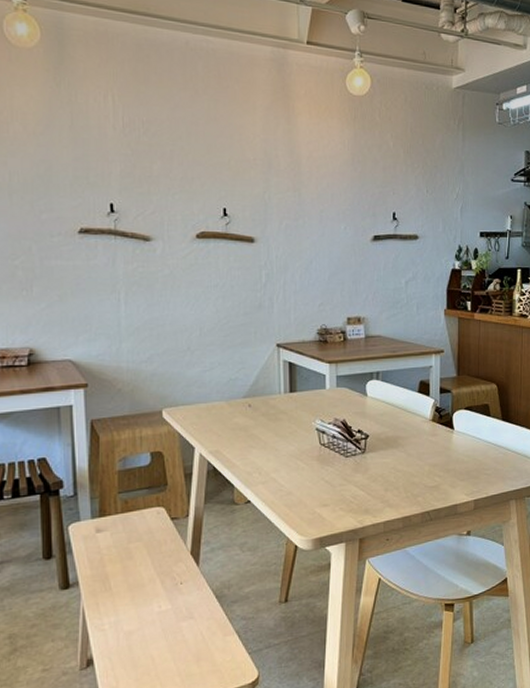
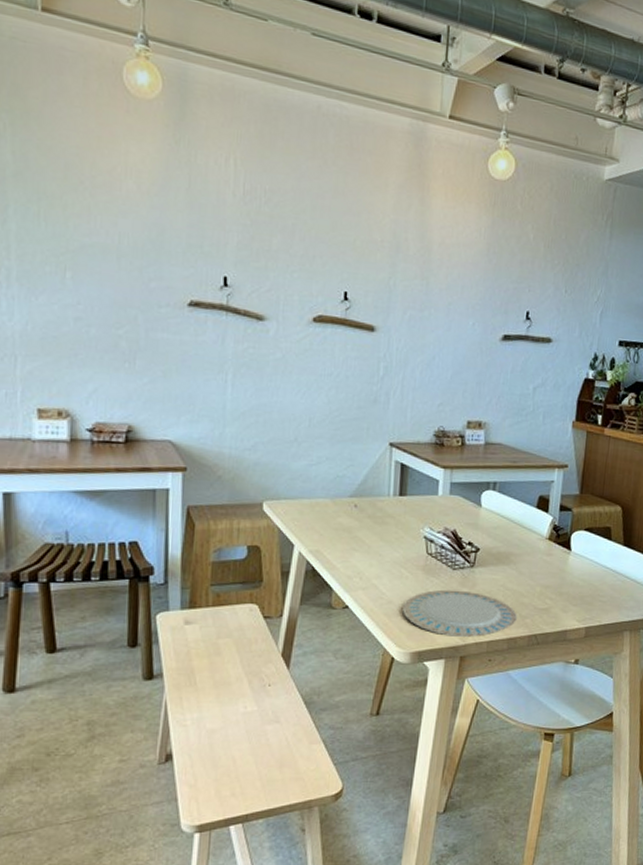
plate: none [302,476,409,521] -> present [403,589,517,637]

